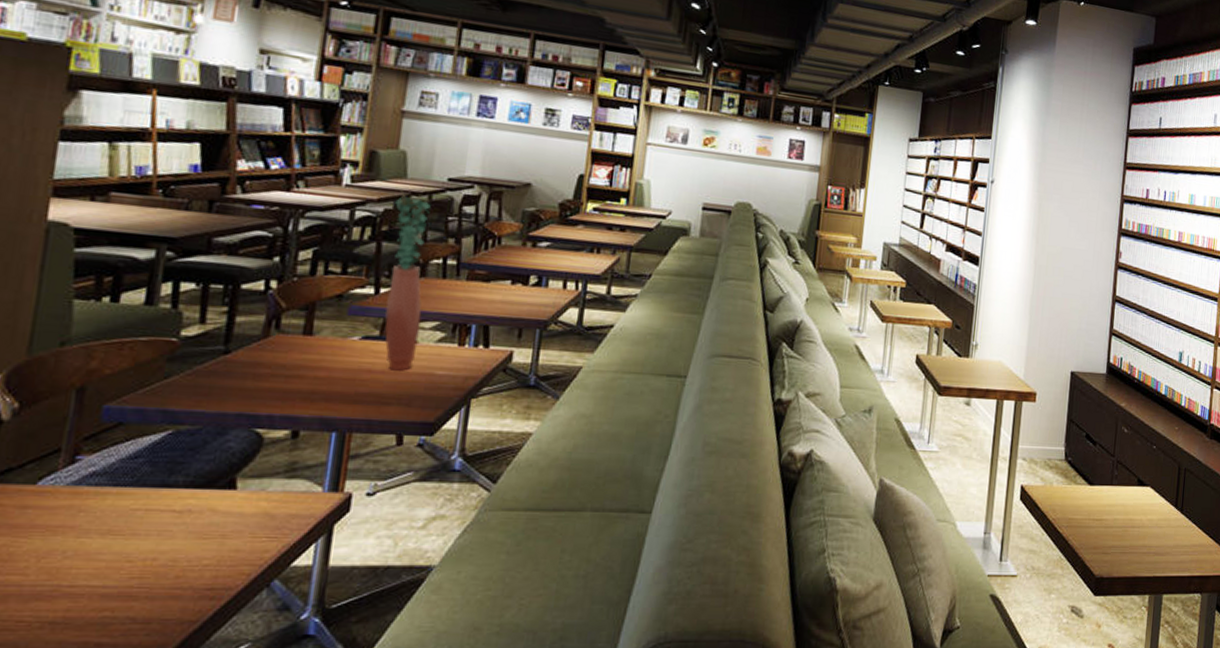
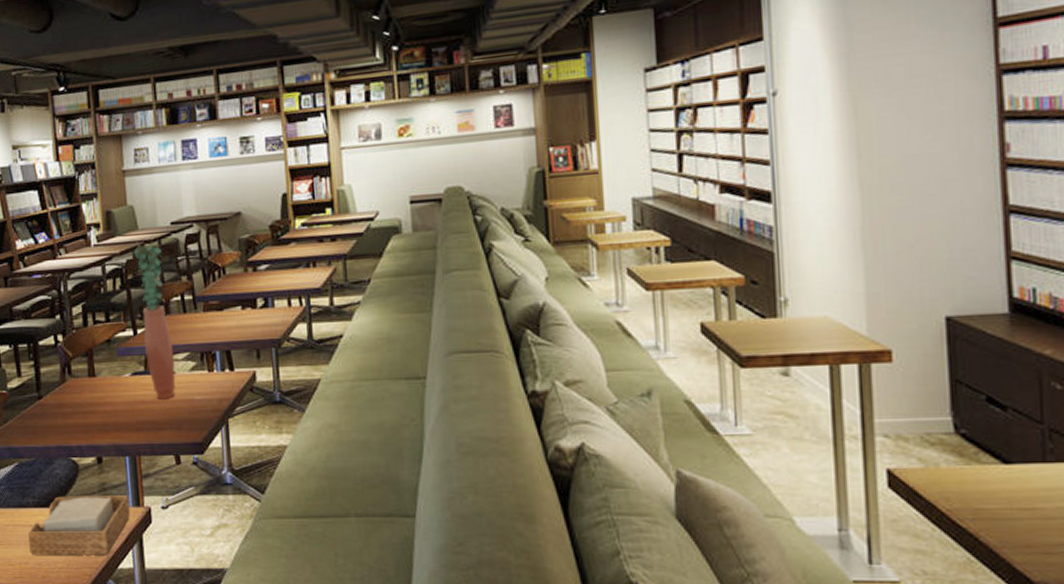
napkin holder: none [163,475,325,550] -> present [28,494,130,556]

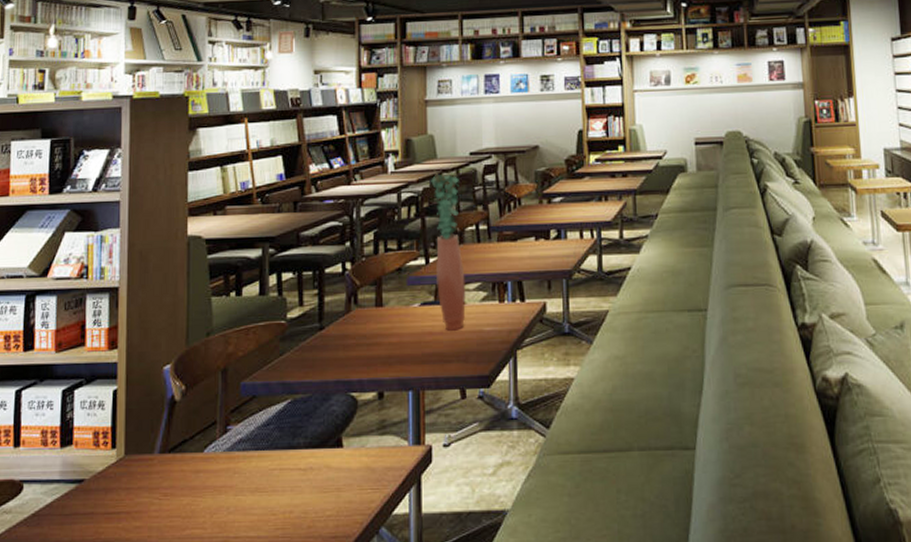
napkin holder: present [28,494,130,556] -> none [296,432,410,504]

